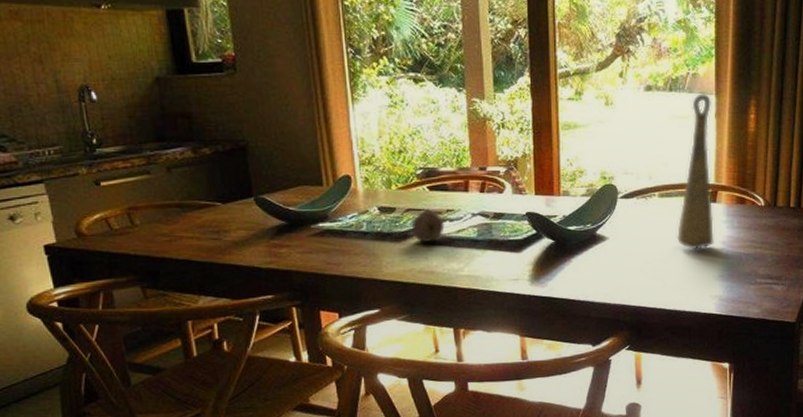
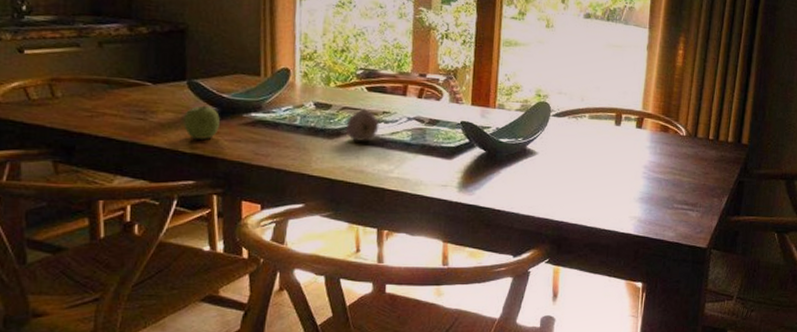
fruit: none [255,220,290,255] -> present [183,105,220,141]
decorative vase: present [676,93,714,250] -> none [602,26,645,172]

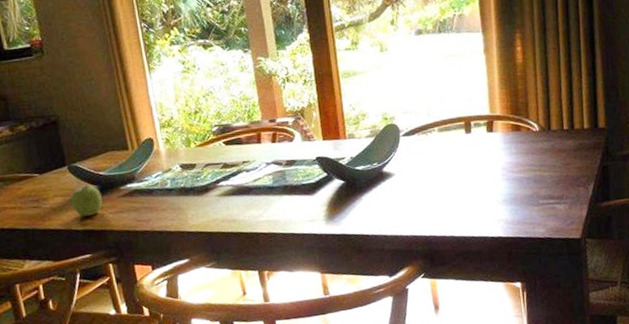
fruit: present [345,109,380,142] -> none [211,162,242,193]

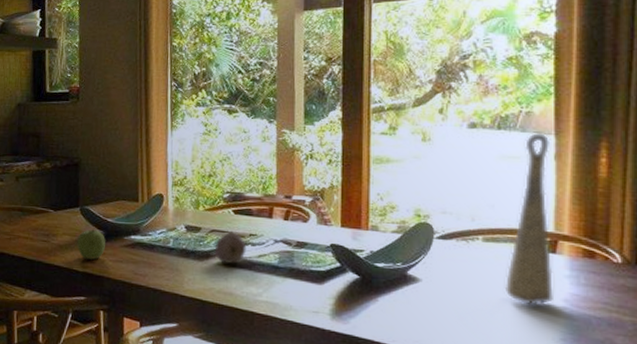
fruit: none [211,162,242,193] -> present [214,231,247,264]
decorative vase: none [458,32,495,178] -> present [504,133,553,306]

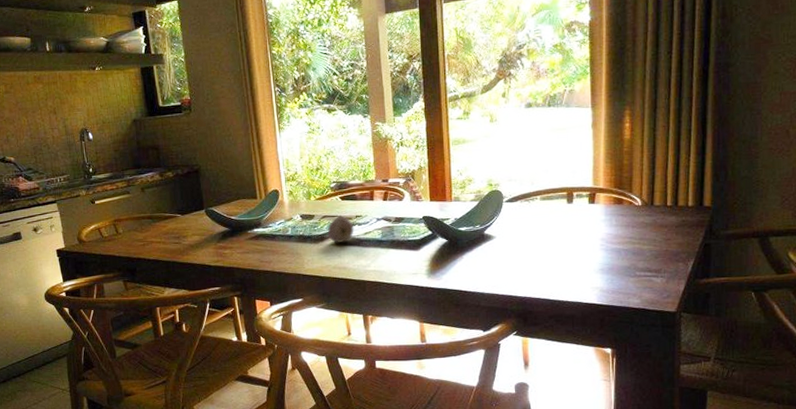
fruit: present [77,229,105,261] -> none [206,227,232,255]
decorative vase: present [504,133,553,306] -> none [558,107,593,247]

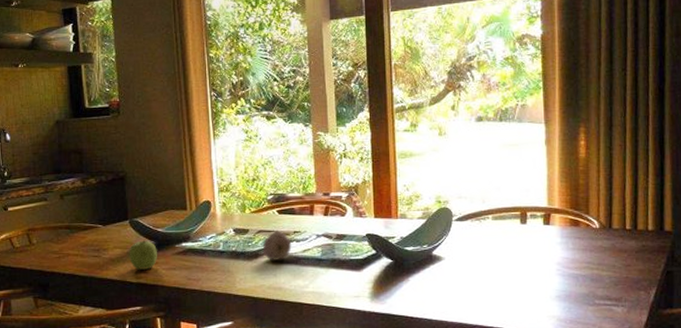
fruit: none [206,227,232,255] -> present [129,240,157,271]

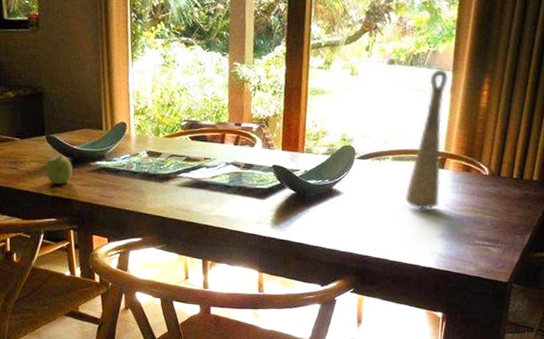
fruit: present [262,231,292,261] -> none [173,156,202,184]
decorative vase: none [511,122,549,271] -> present [404,69,448,210]

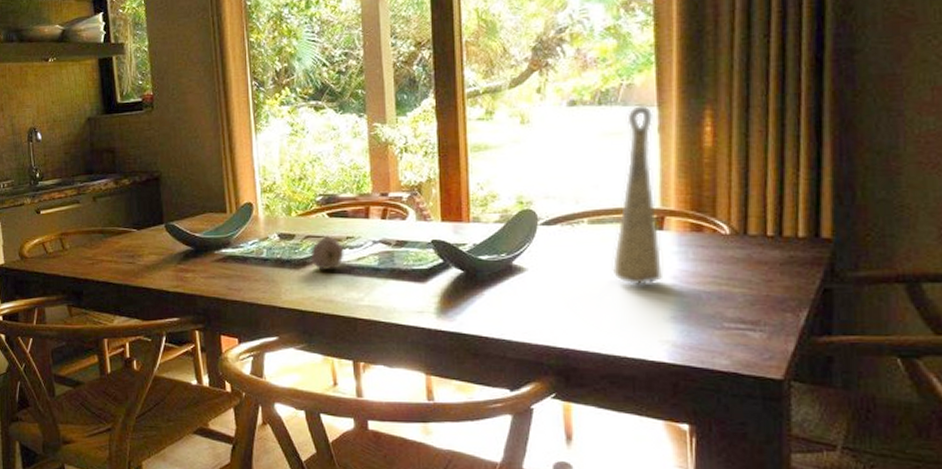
fruit: present [45,156,72,185] -> none [165,246,195,279]
fruit: none [173,156,202,184] -> present [310,236,344,270]

